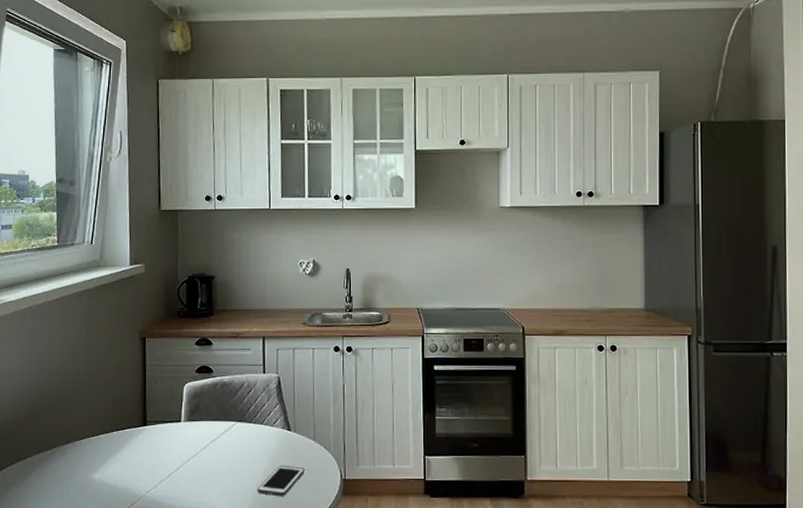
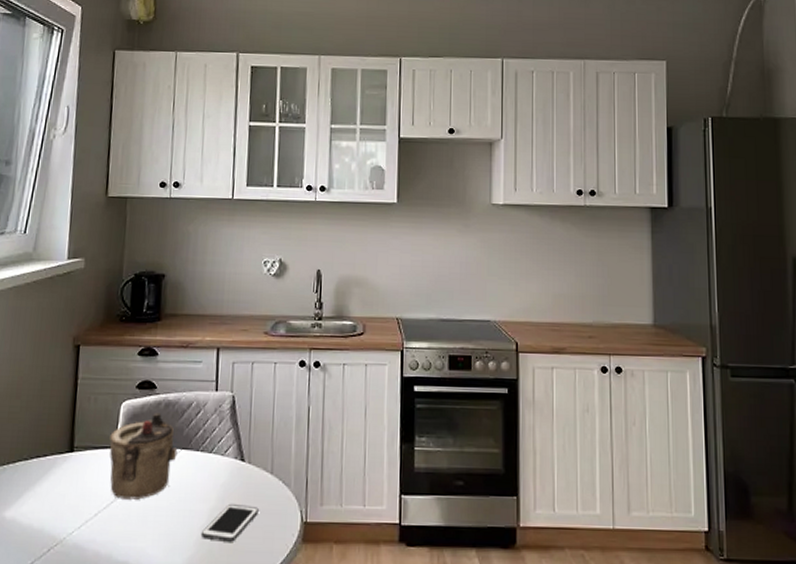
teapot: none [176,392,234,463] -> present [109,412,178,500]

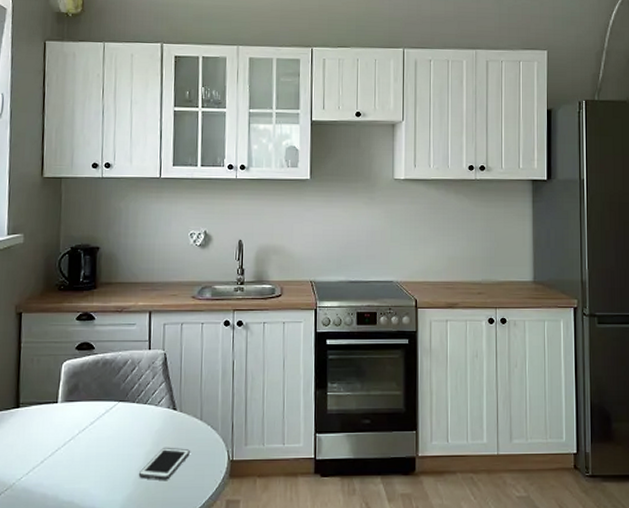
teapot: present [109,412,178,500] -> none [52,370,115,447]

